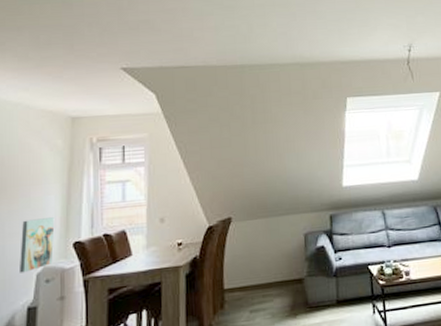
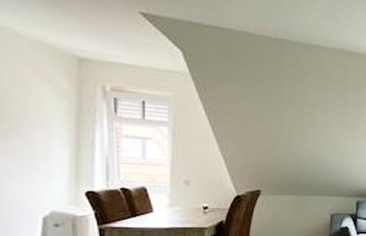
wall art: present [20,217,55,273] -> none [20,161,62,214]

